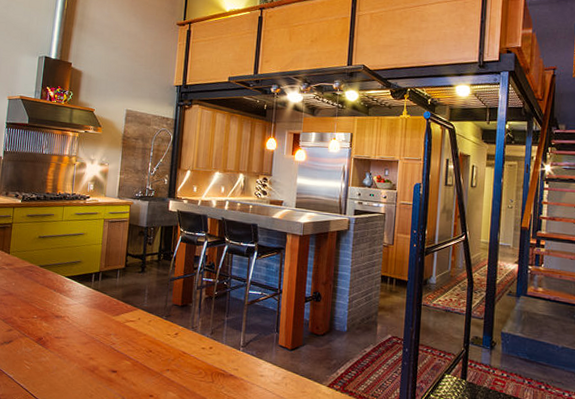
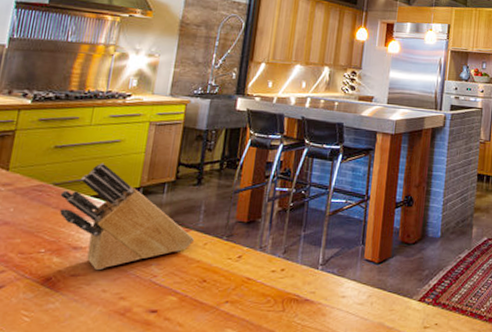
knife block: none [44,251,141,335] -> present [60,162,194,270]

